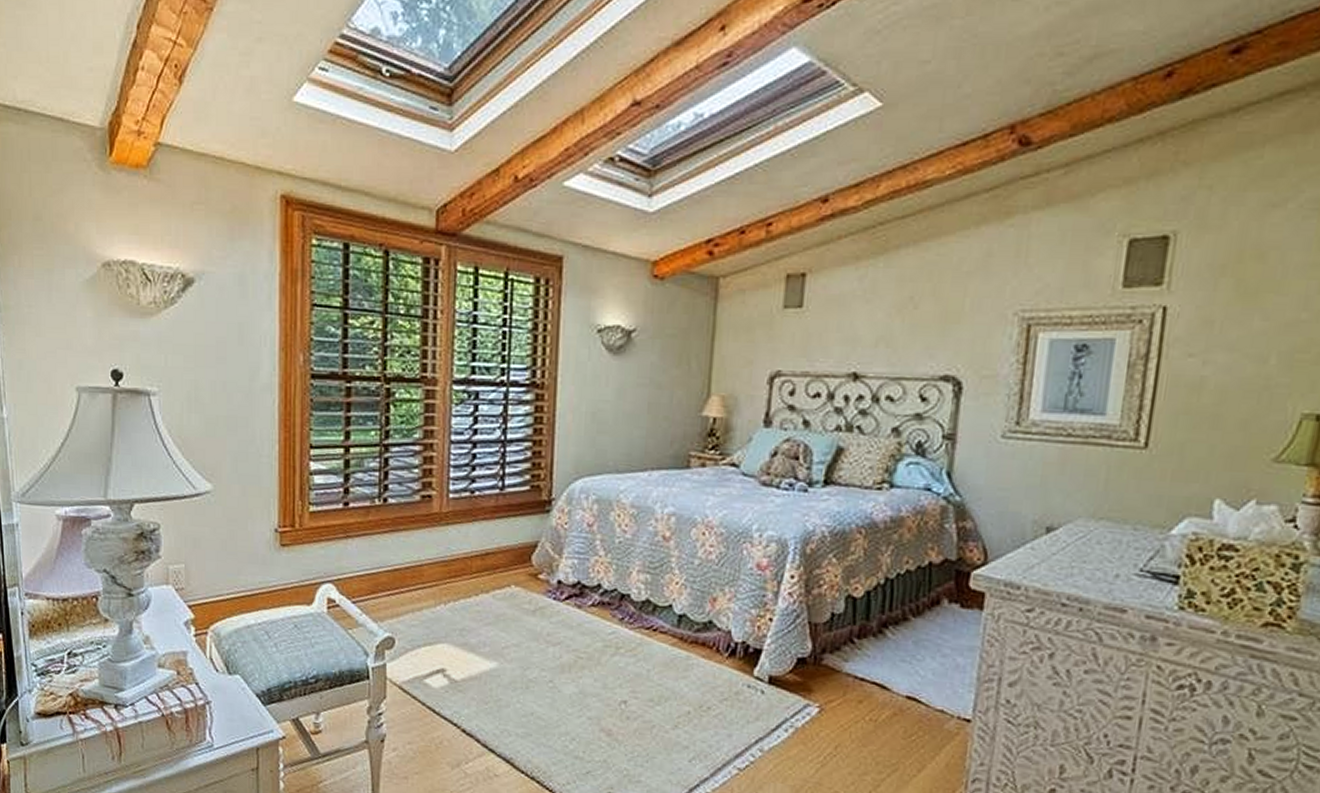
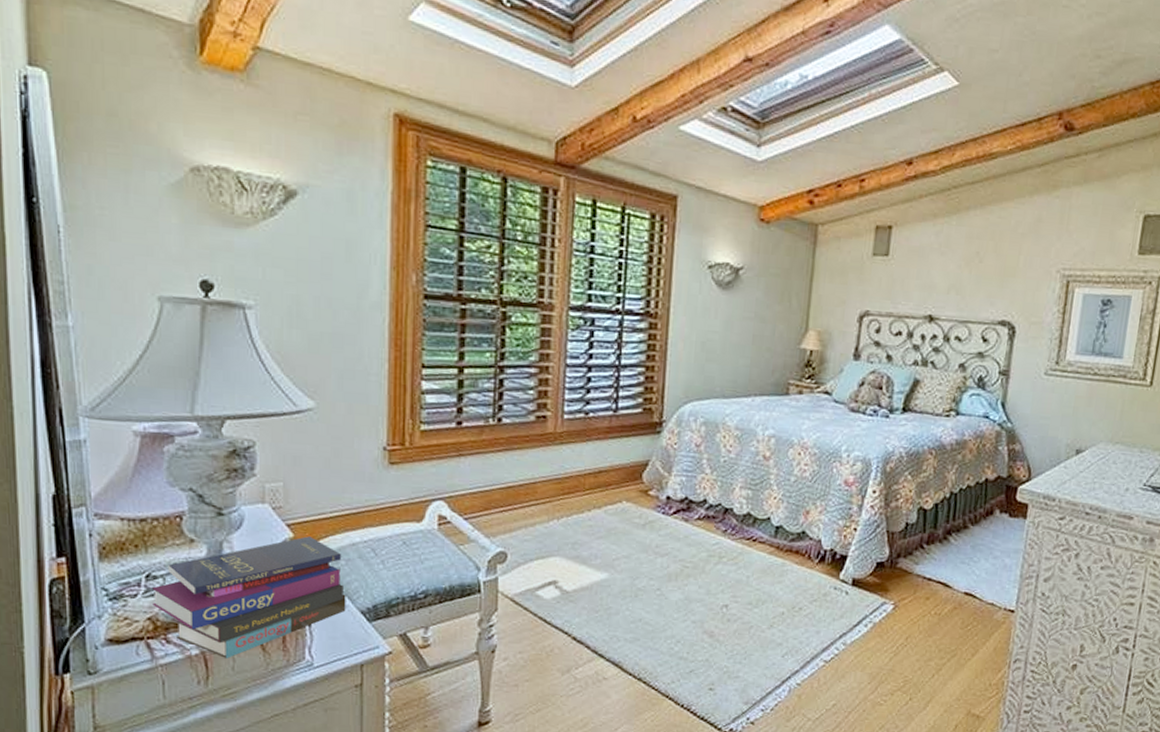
books: none [73,618,242,737] -> present [152,536,346,660]

